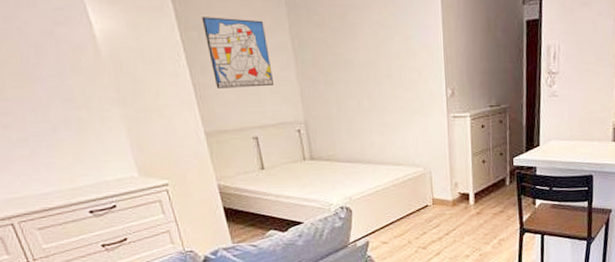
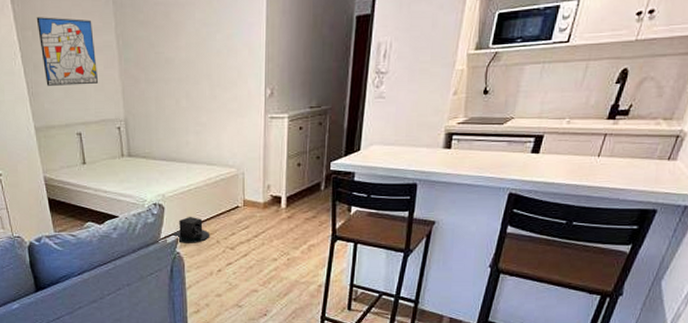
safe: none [363,217,402,246] -> present [173,216,210,243]

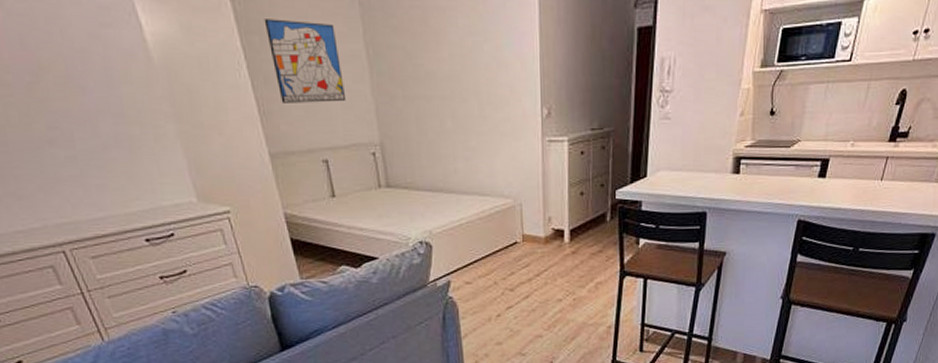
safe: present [173,216,210,243] -> none [444,254,487,286]

